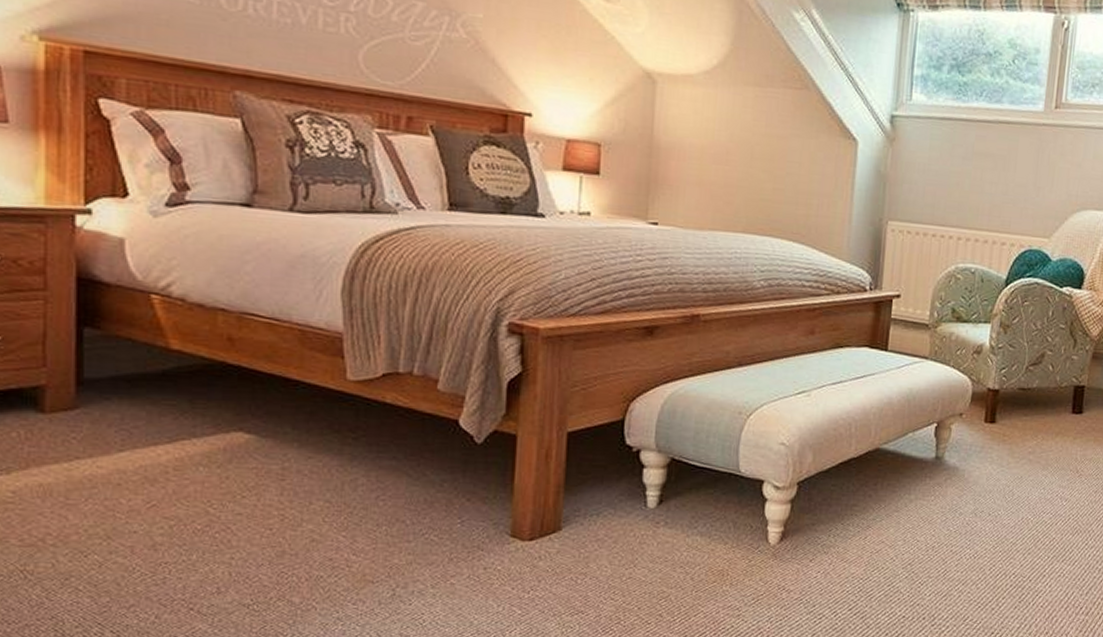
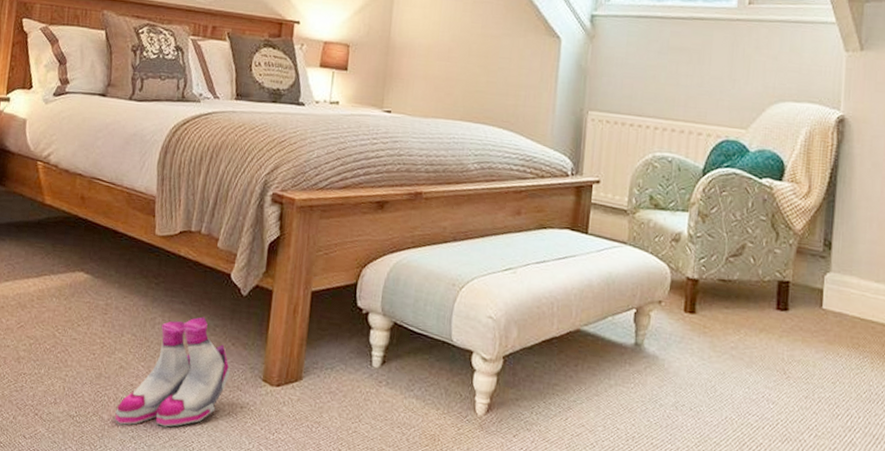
boots: none [310,472,466,606] -> present [115,317,230,427]

